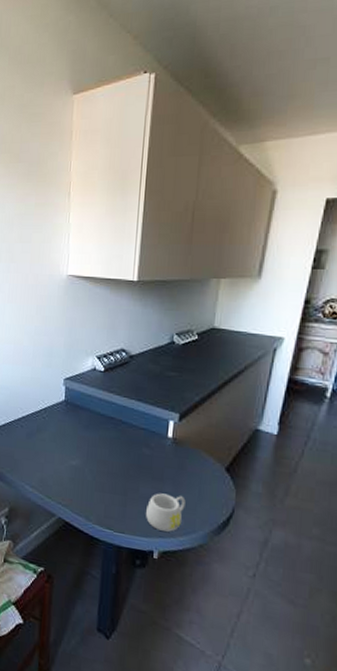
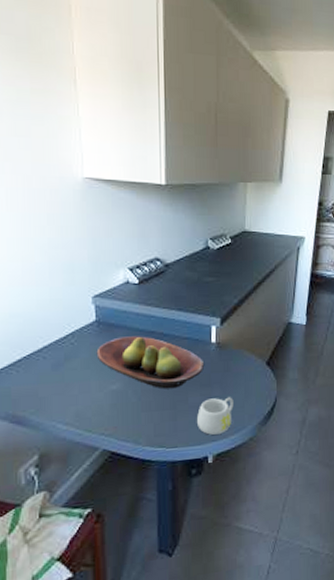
fruit bowl: none [62,418,159,476] -> present [96,336,205,389]

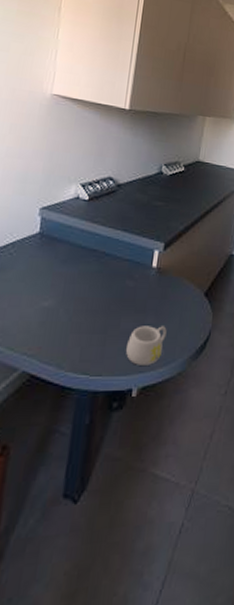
fruit bowl: present [96,336,205,389] -> none [33,252,143,312]

